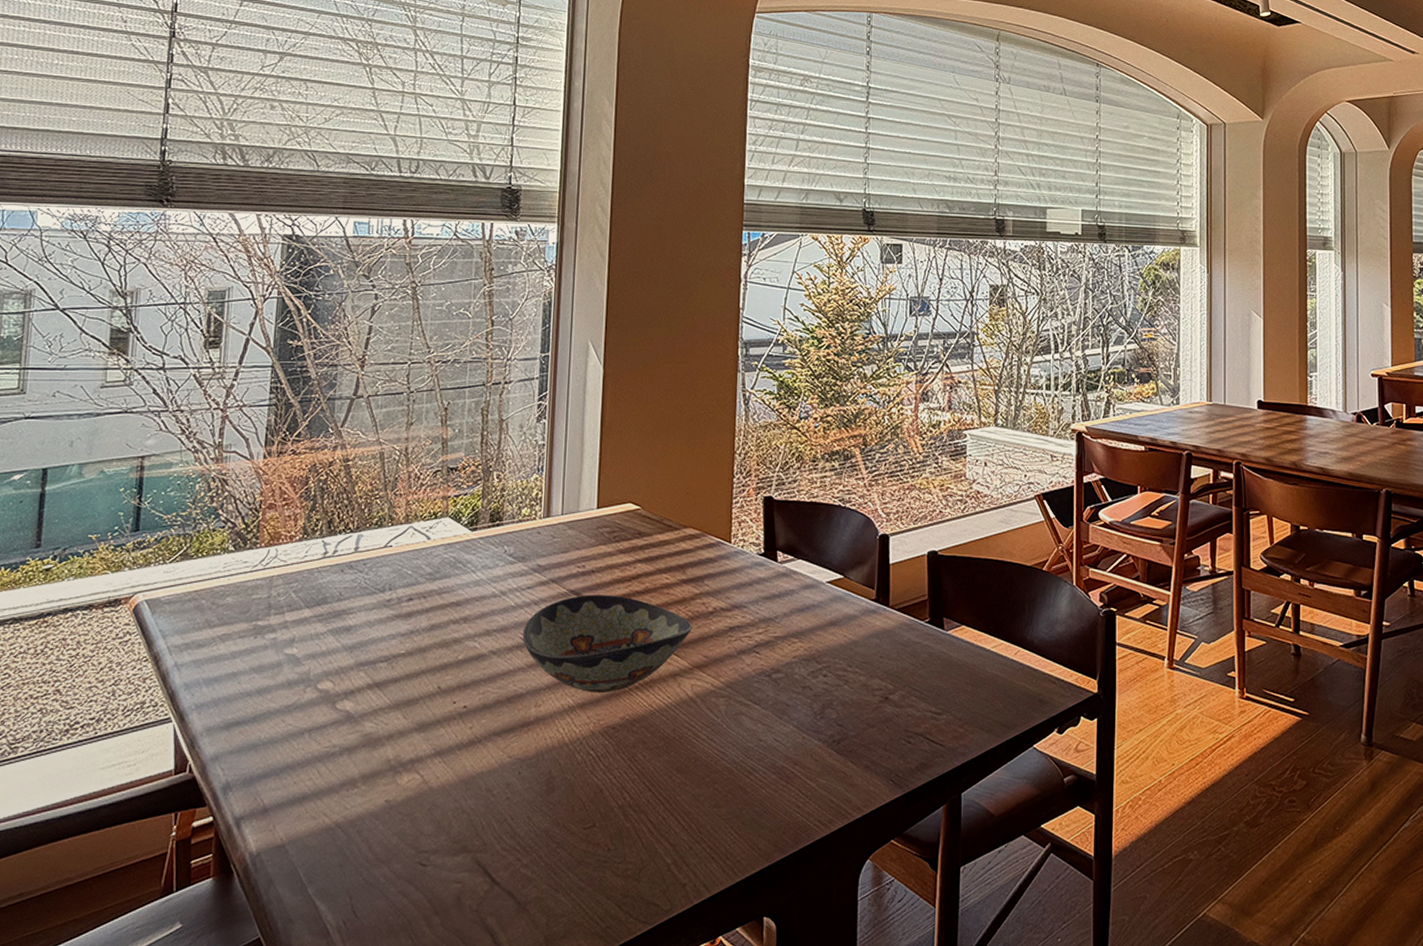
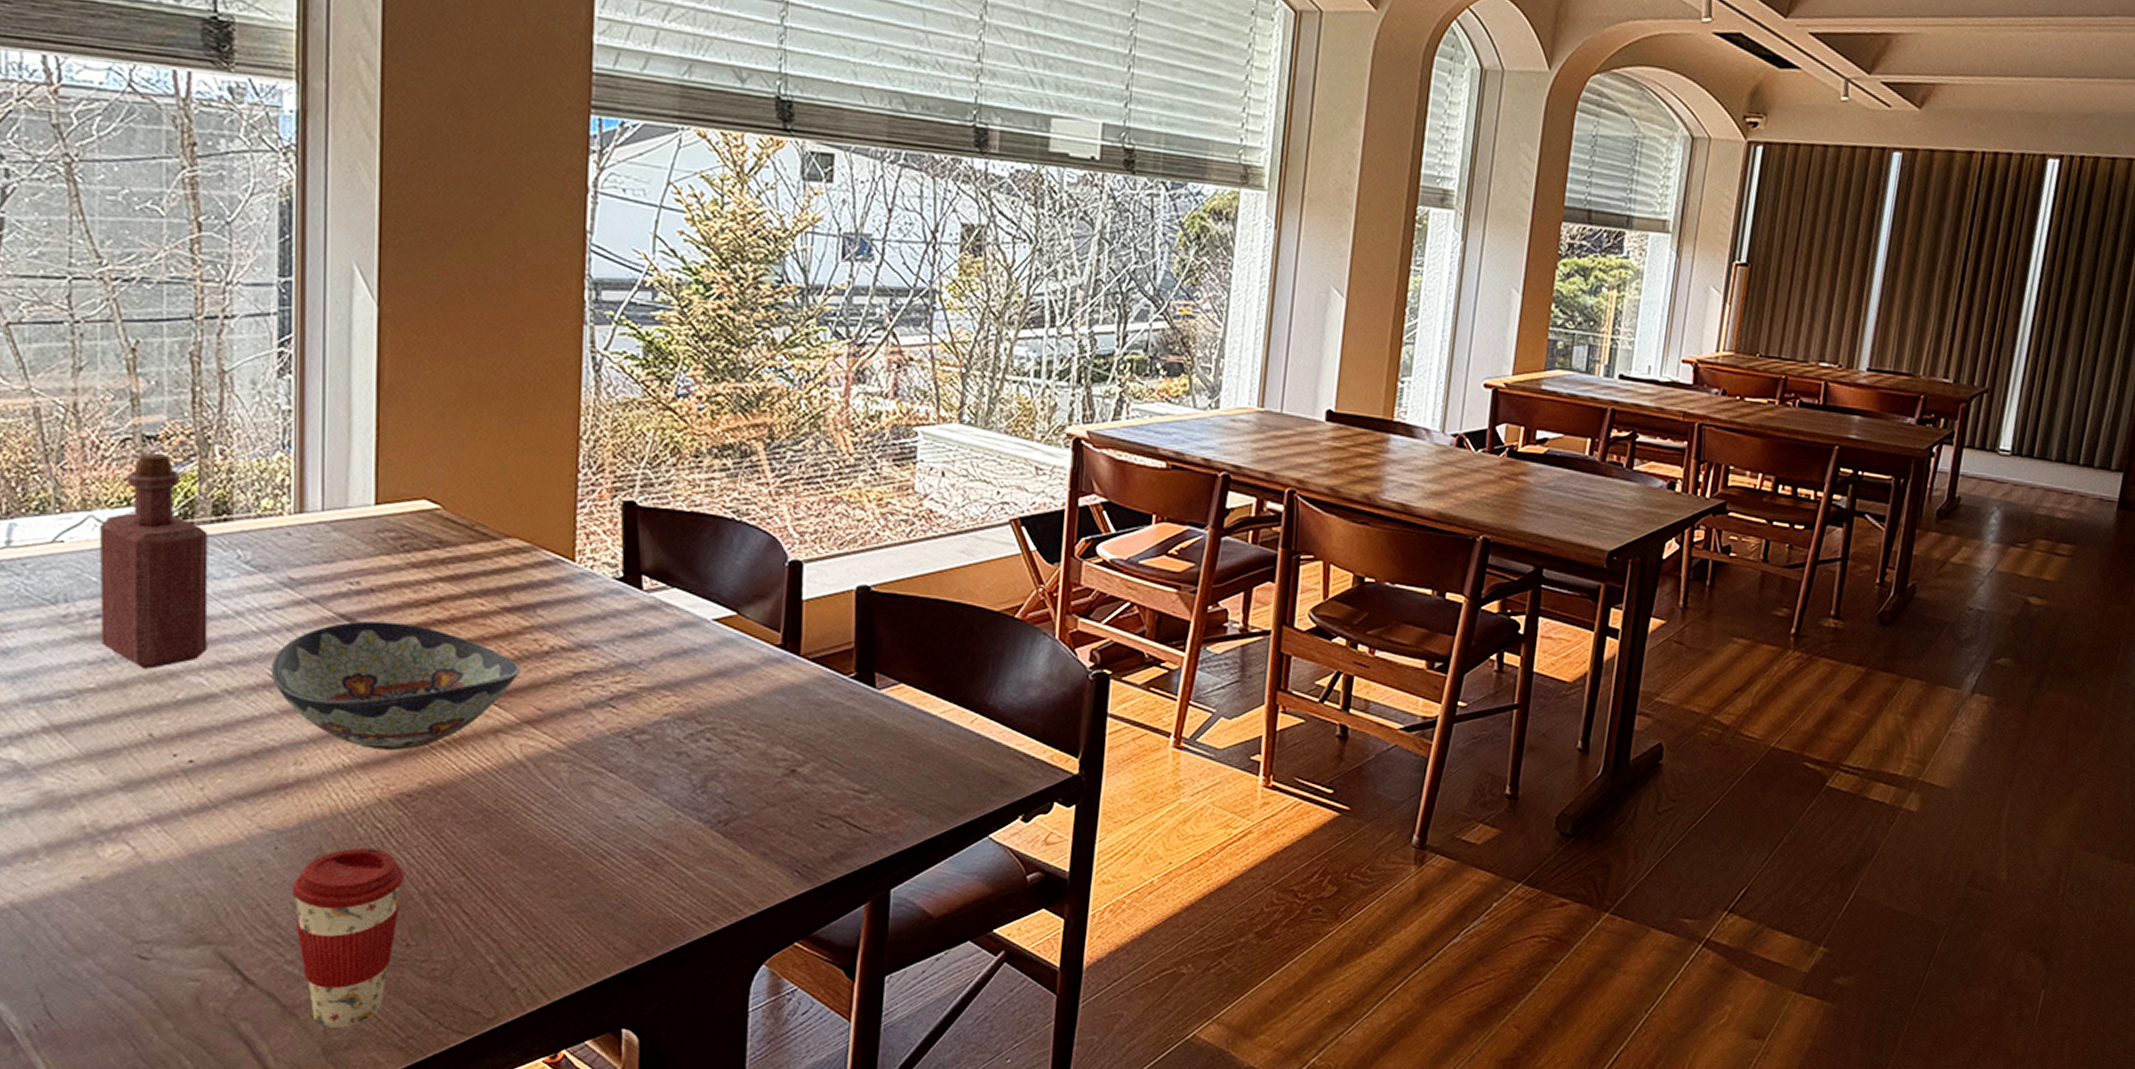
bottle: none [411,480,486,637] -> present [100,453,208,669]
coffee cup: none [529,770,608,920] -> present [292,847,404,1028]

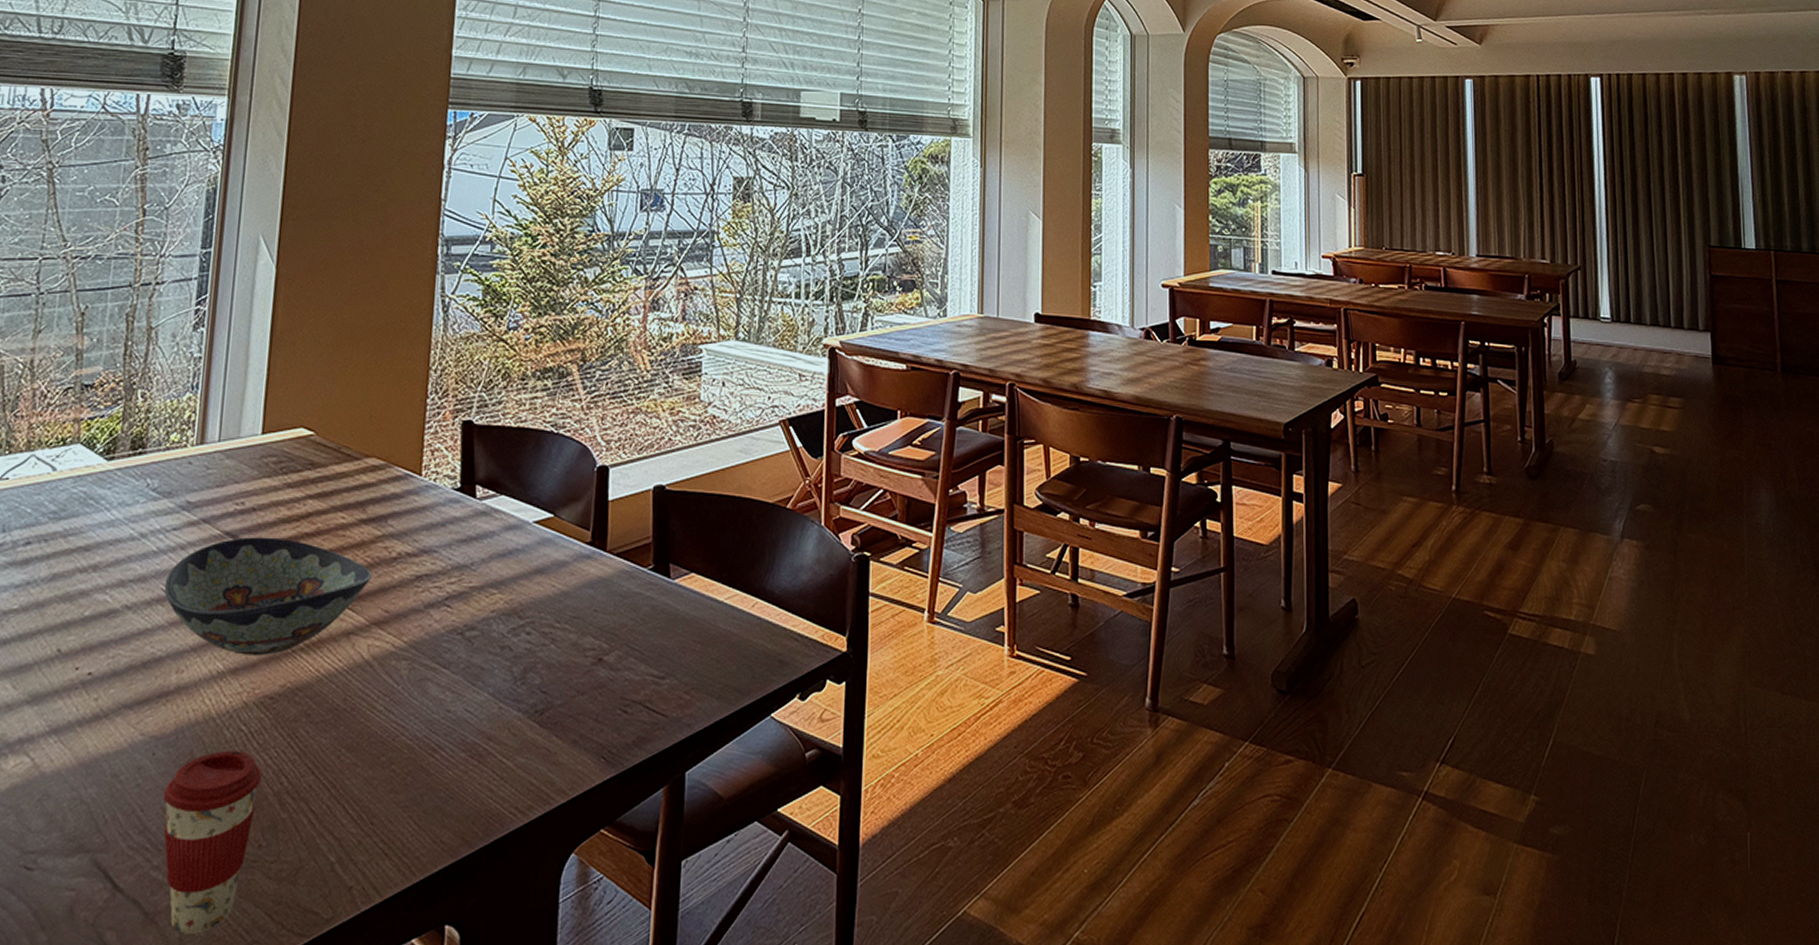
bottle: present [100,453,208,669] -> none [27,399,125,589]

